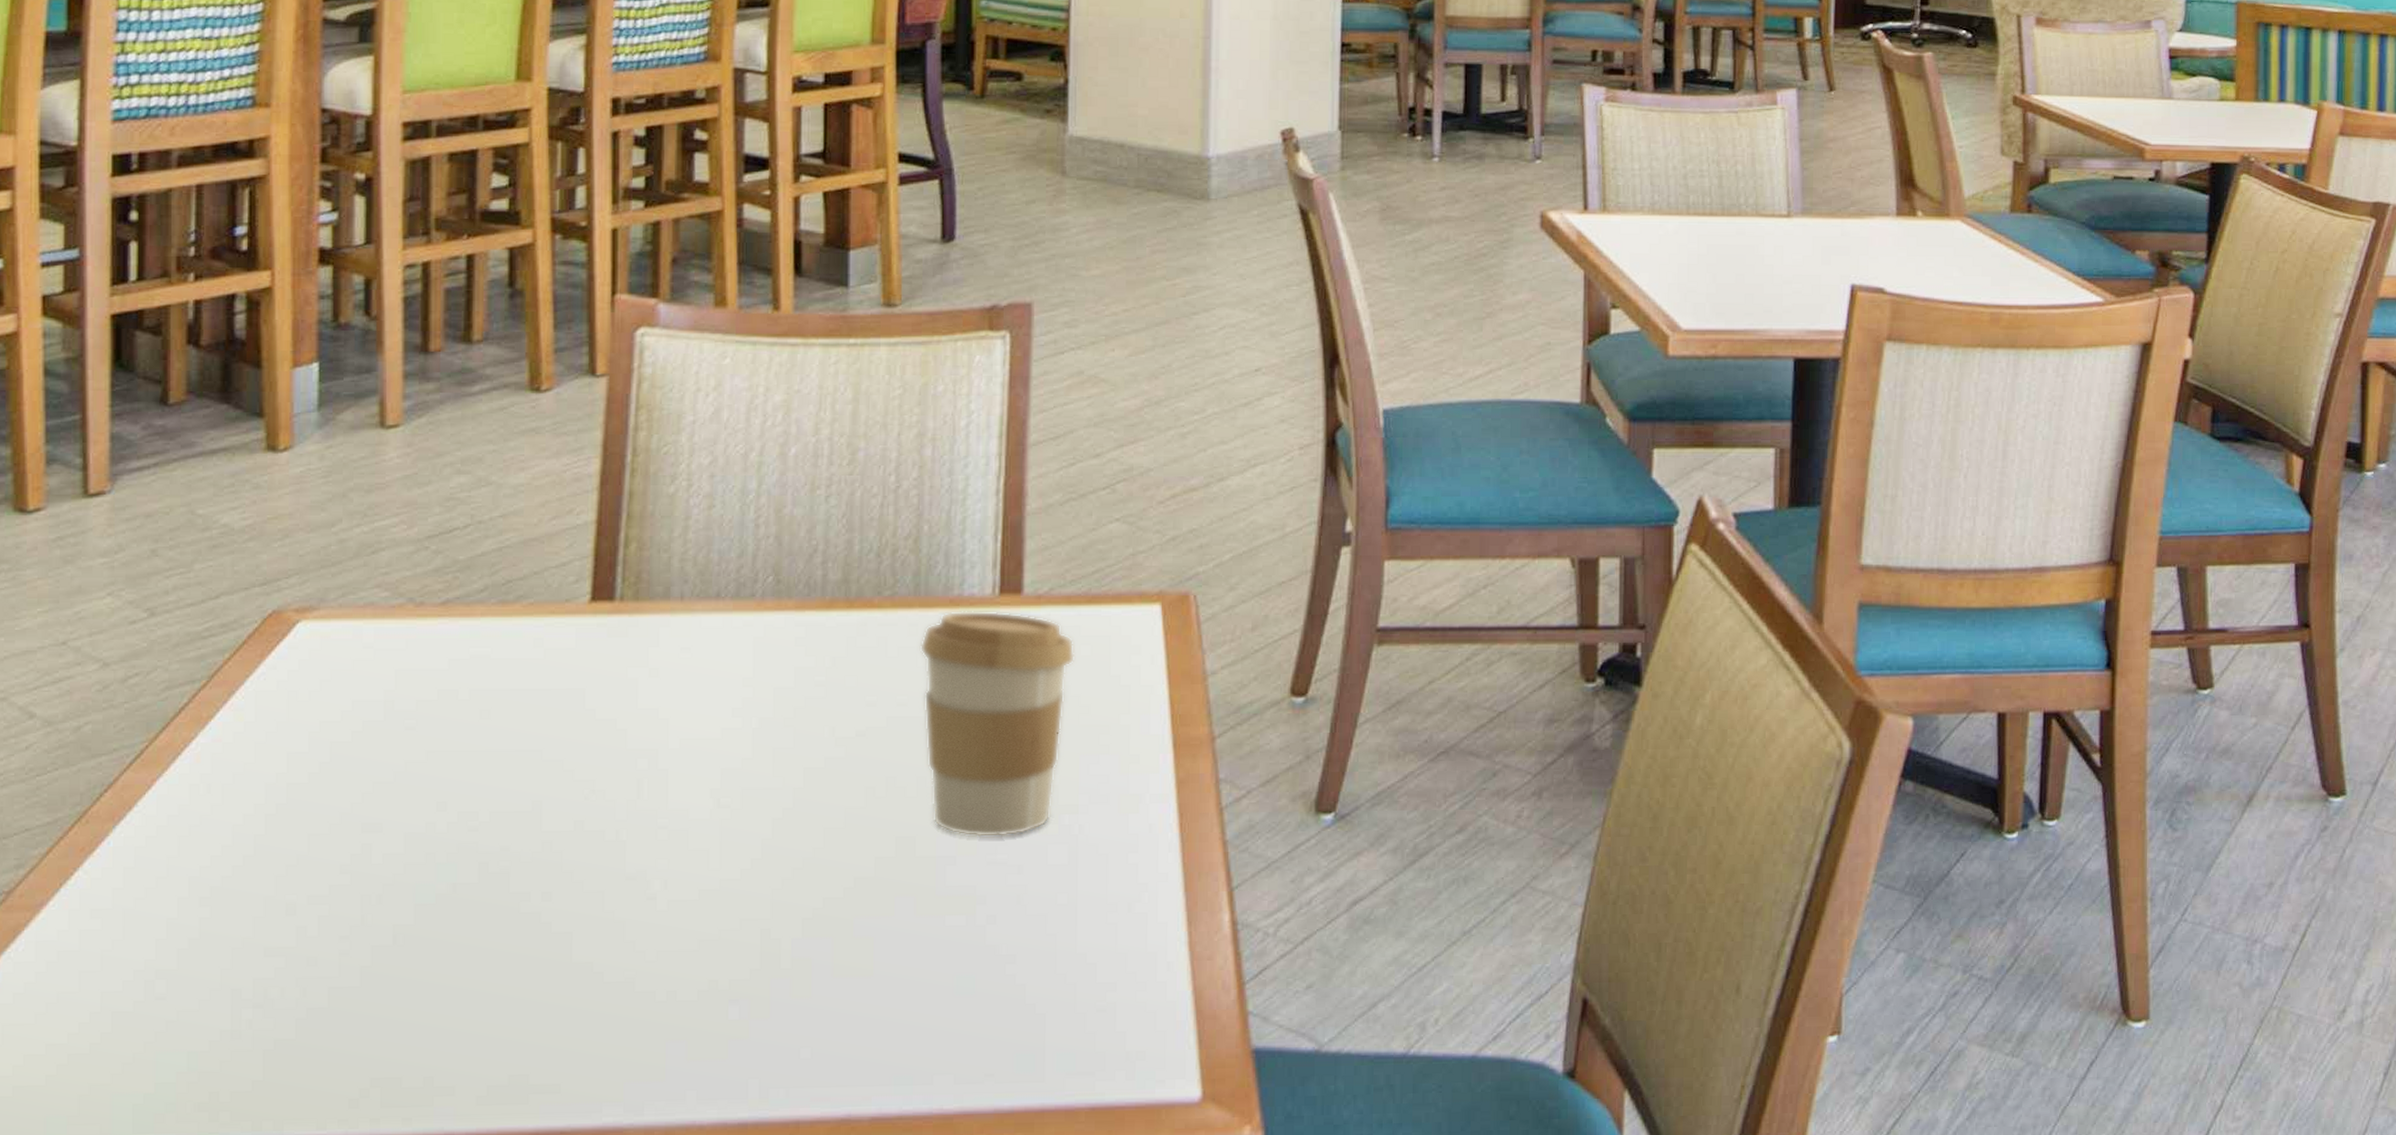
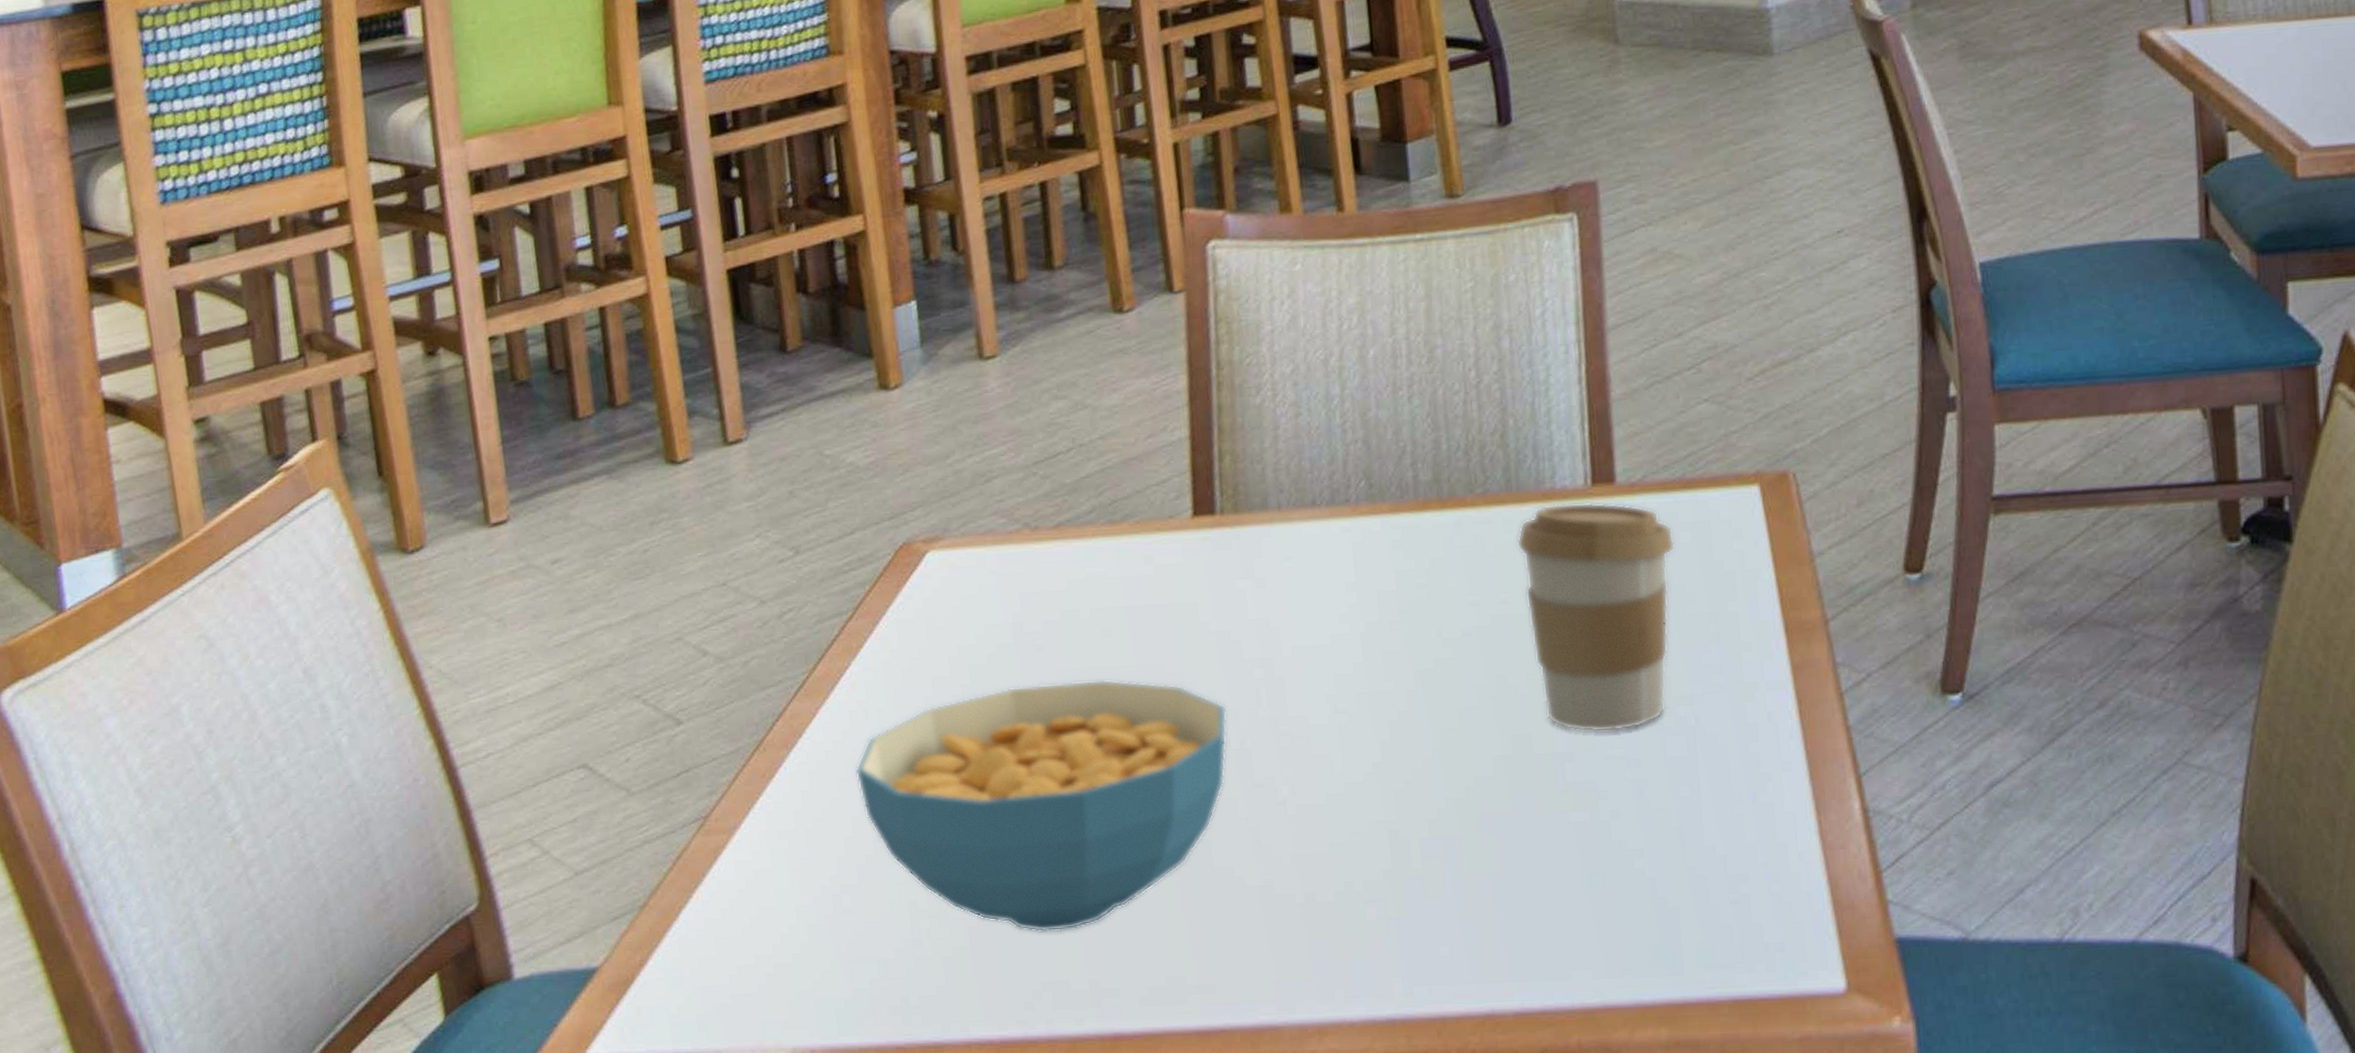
cereal bowl: none [189,763,604,1026] -> present [855,679,1227,932]

